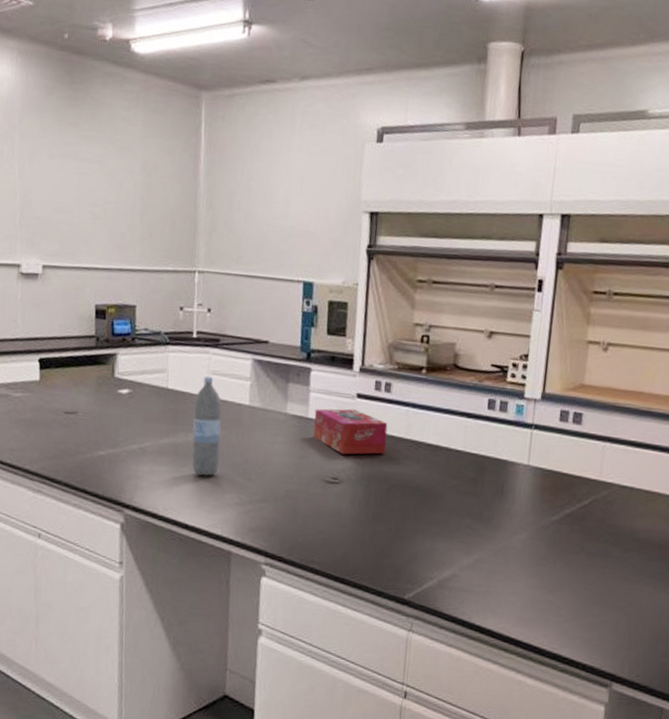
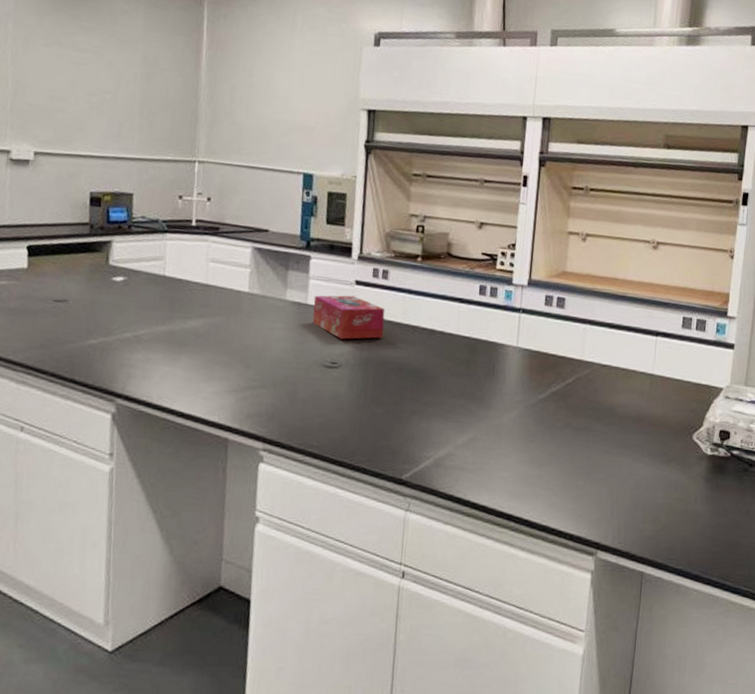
water bottle: present [192,376,222,476] -> none [188,263,221,363]

